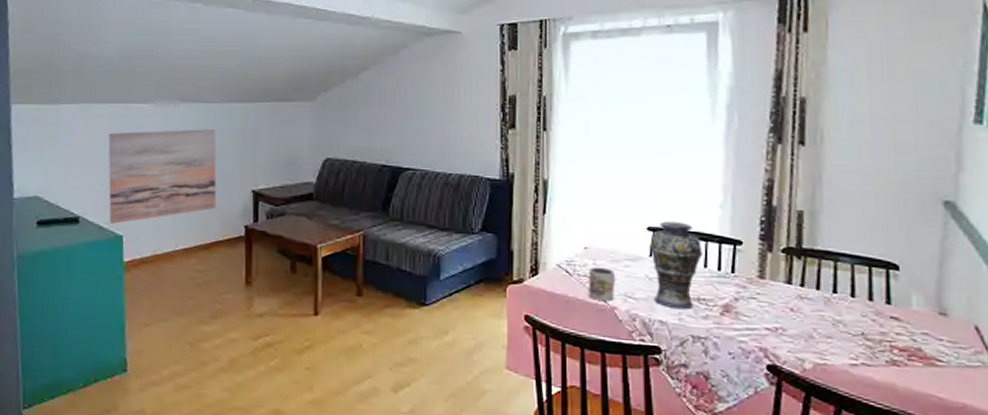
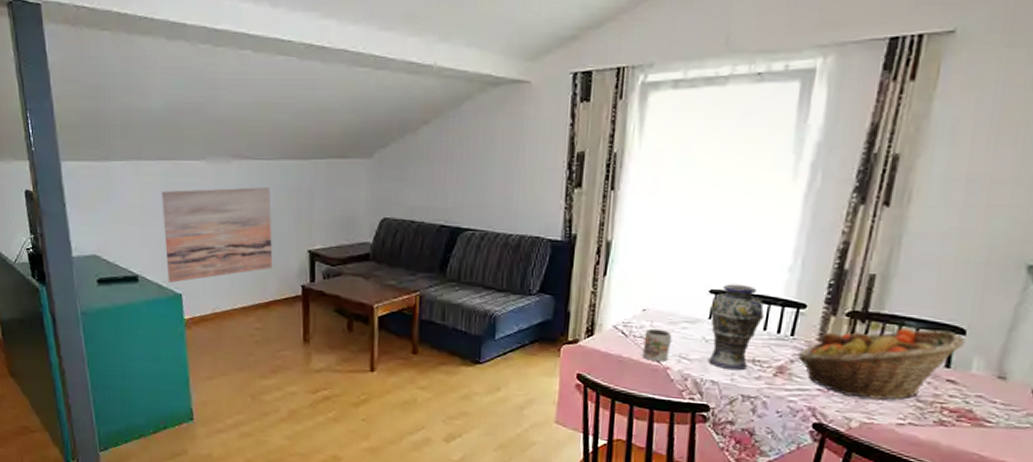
fruit basket: none [741,264,900,339] -> present [797,328,965,400]

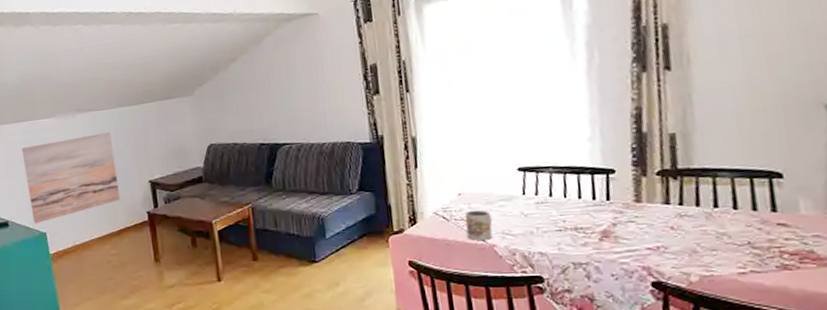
vase: present [708,284,765,371] -> none [521,159,577,240]
fruit basket: present [797,328,965,400] -> none [618,176,785,252]

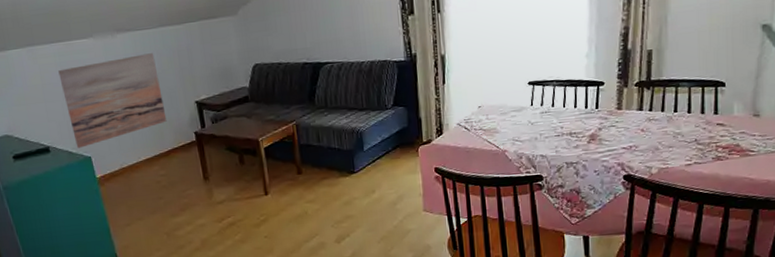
mug: present [464,209,493,240] -> none [483,120,505,147]

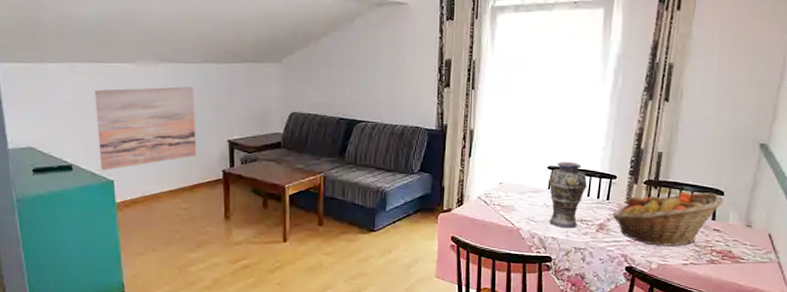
vase: none [531,73,574,144] -> present [548,161,588,229]
fruit basket: none [603,85,726,149] -> present [612,192,724,246]

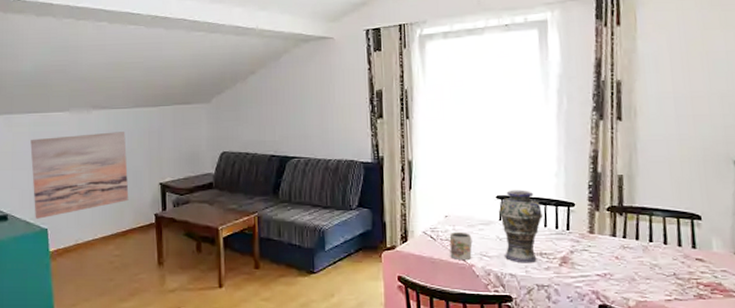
mug: none [500,198,522,224] -> present [449,231,473,260]
fruit basket: present [612,192,724,246] -> none [575,217,703,280]

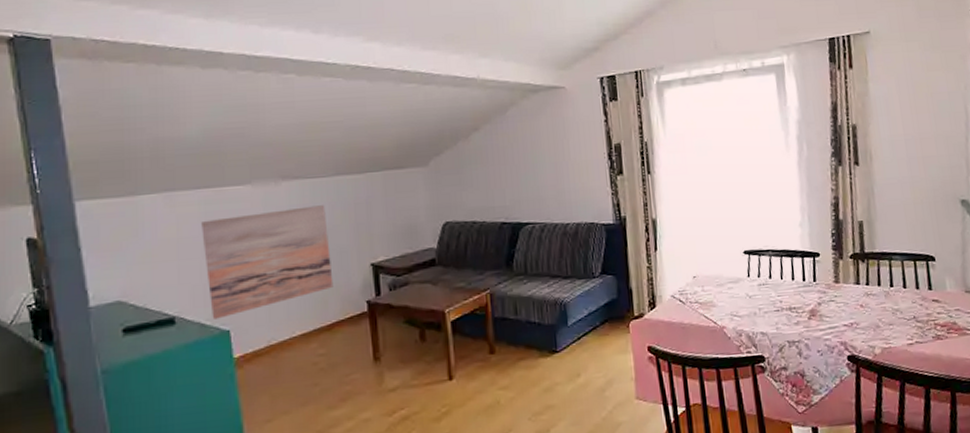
mug: present [449,231,473,260] -> none [698,292,723,323]
vase: present [499,190,544,263] -> none [747,242,791,320]

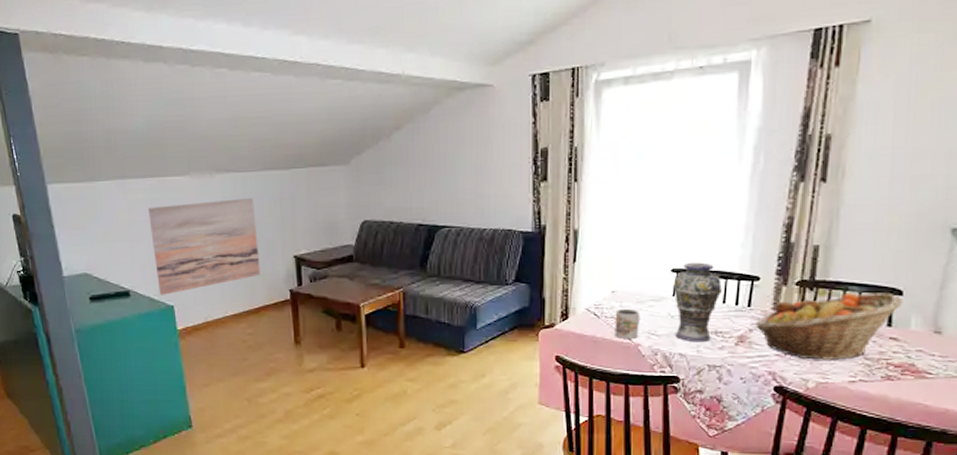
mug: none [698,292,723,323] -> present [615,308,641,338]
vase: none [747,242,791,320] -> present [673,262,723,343]
fruit basket: none [822,259,937,327] -> present [755,292,903,360]

